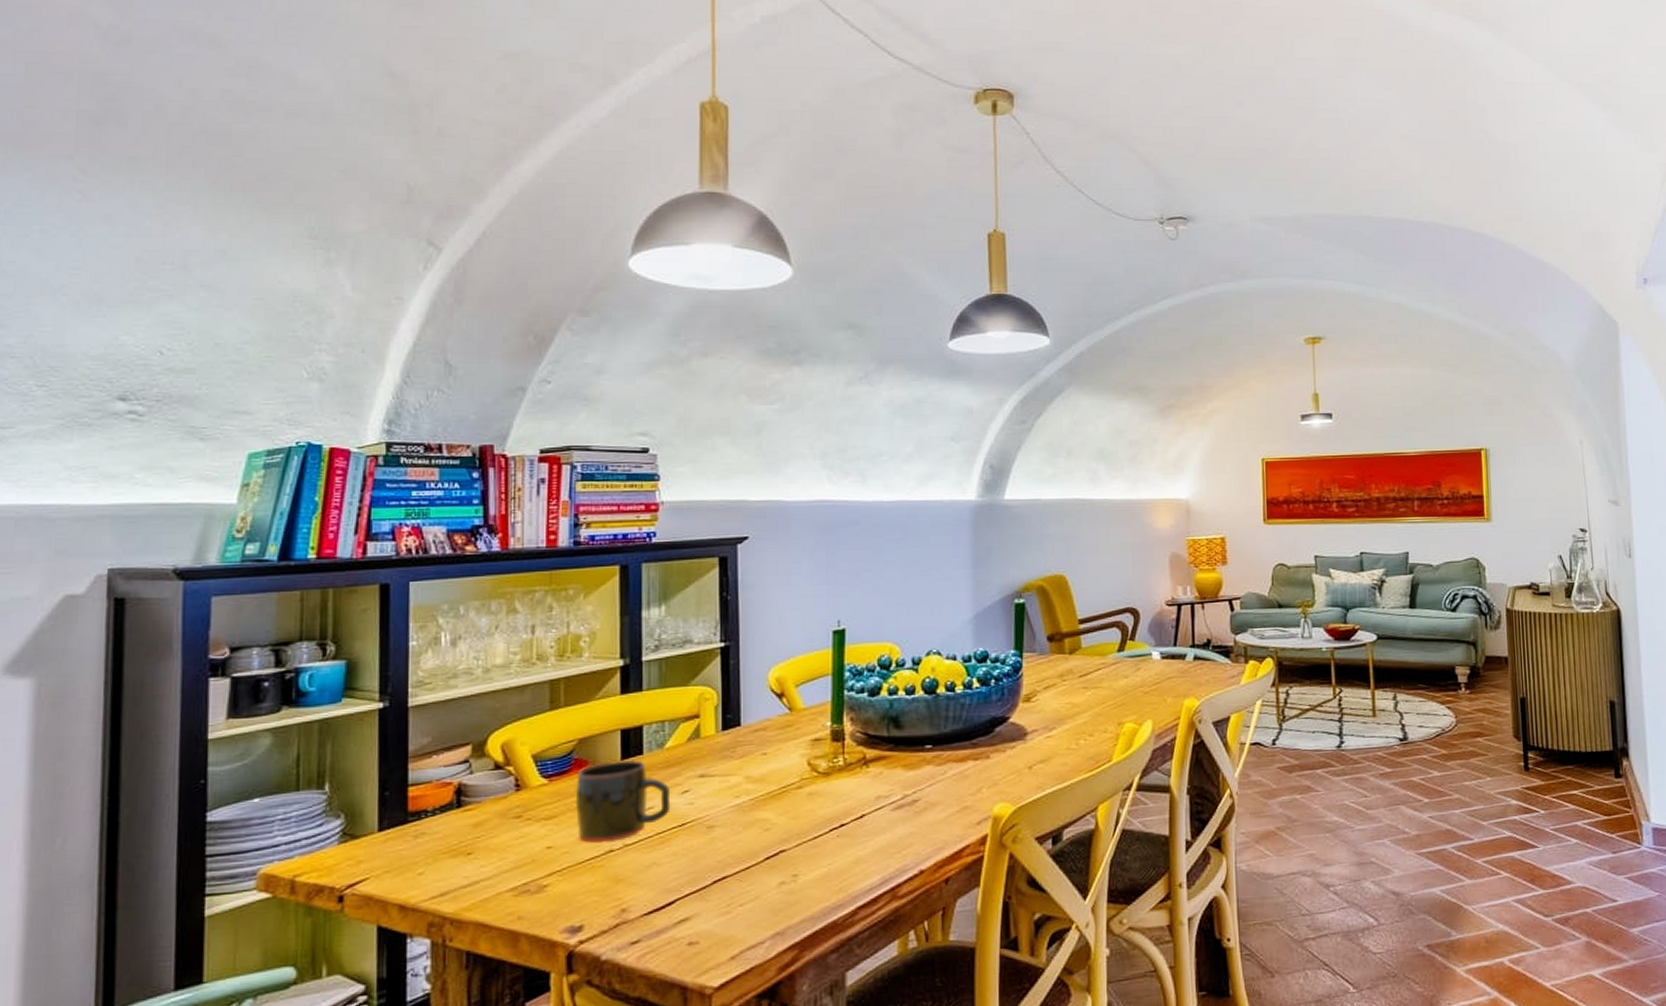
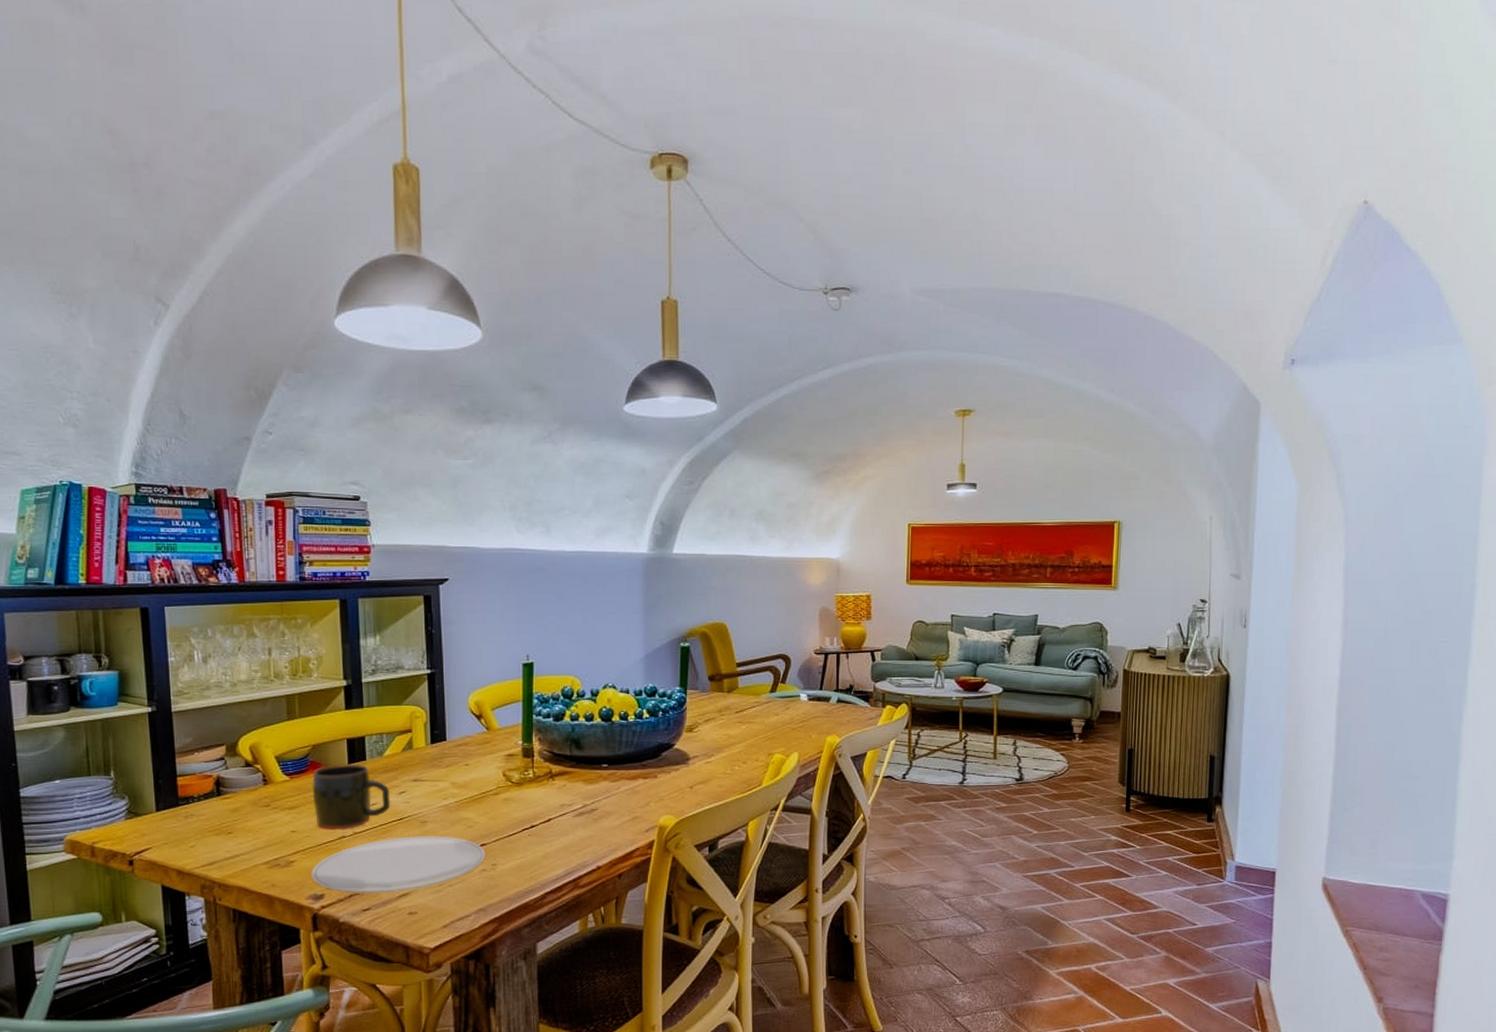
plate: none [569,843,785,923] -> present [311,836,486,894]

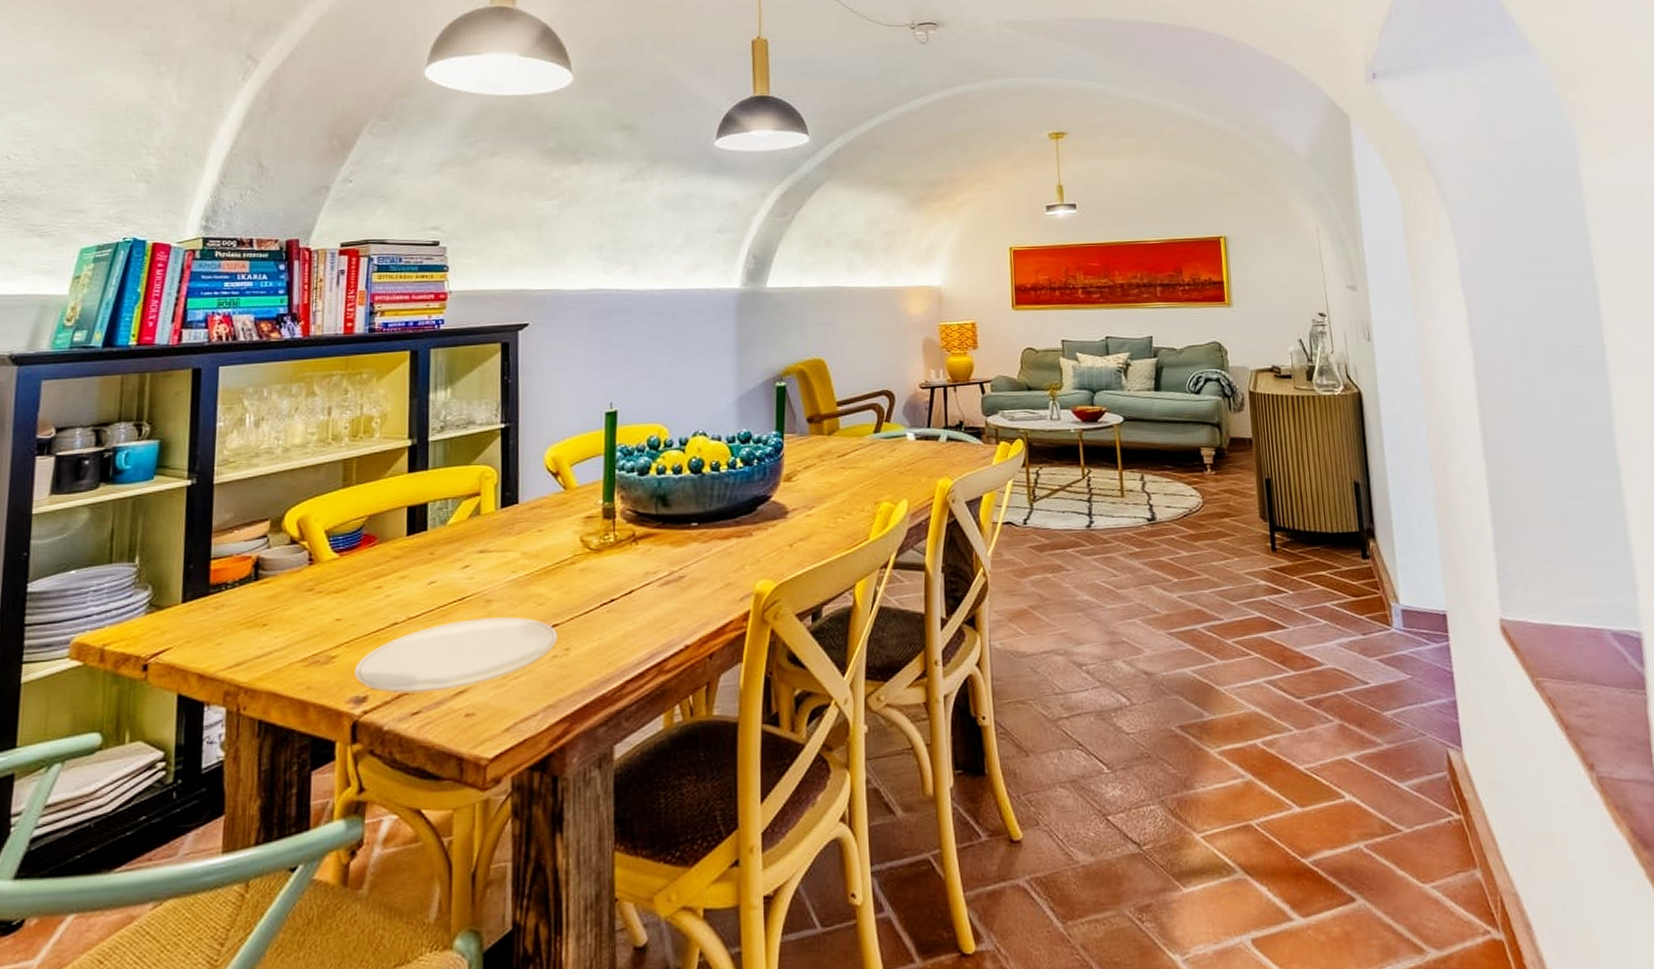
mug: present [312,764,391,829] -> none [363,535,452,615]

